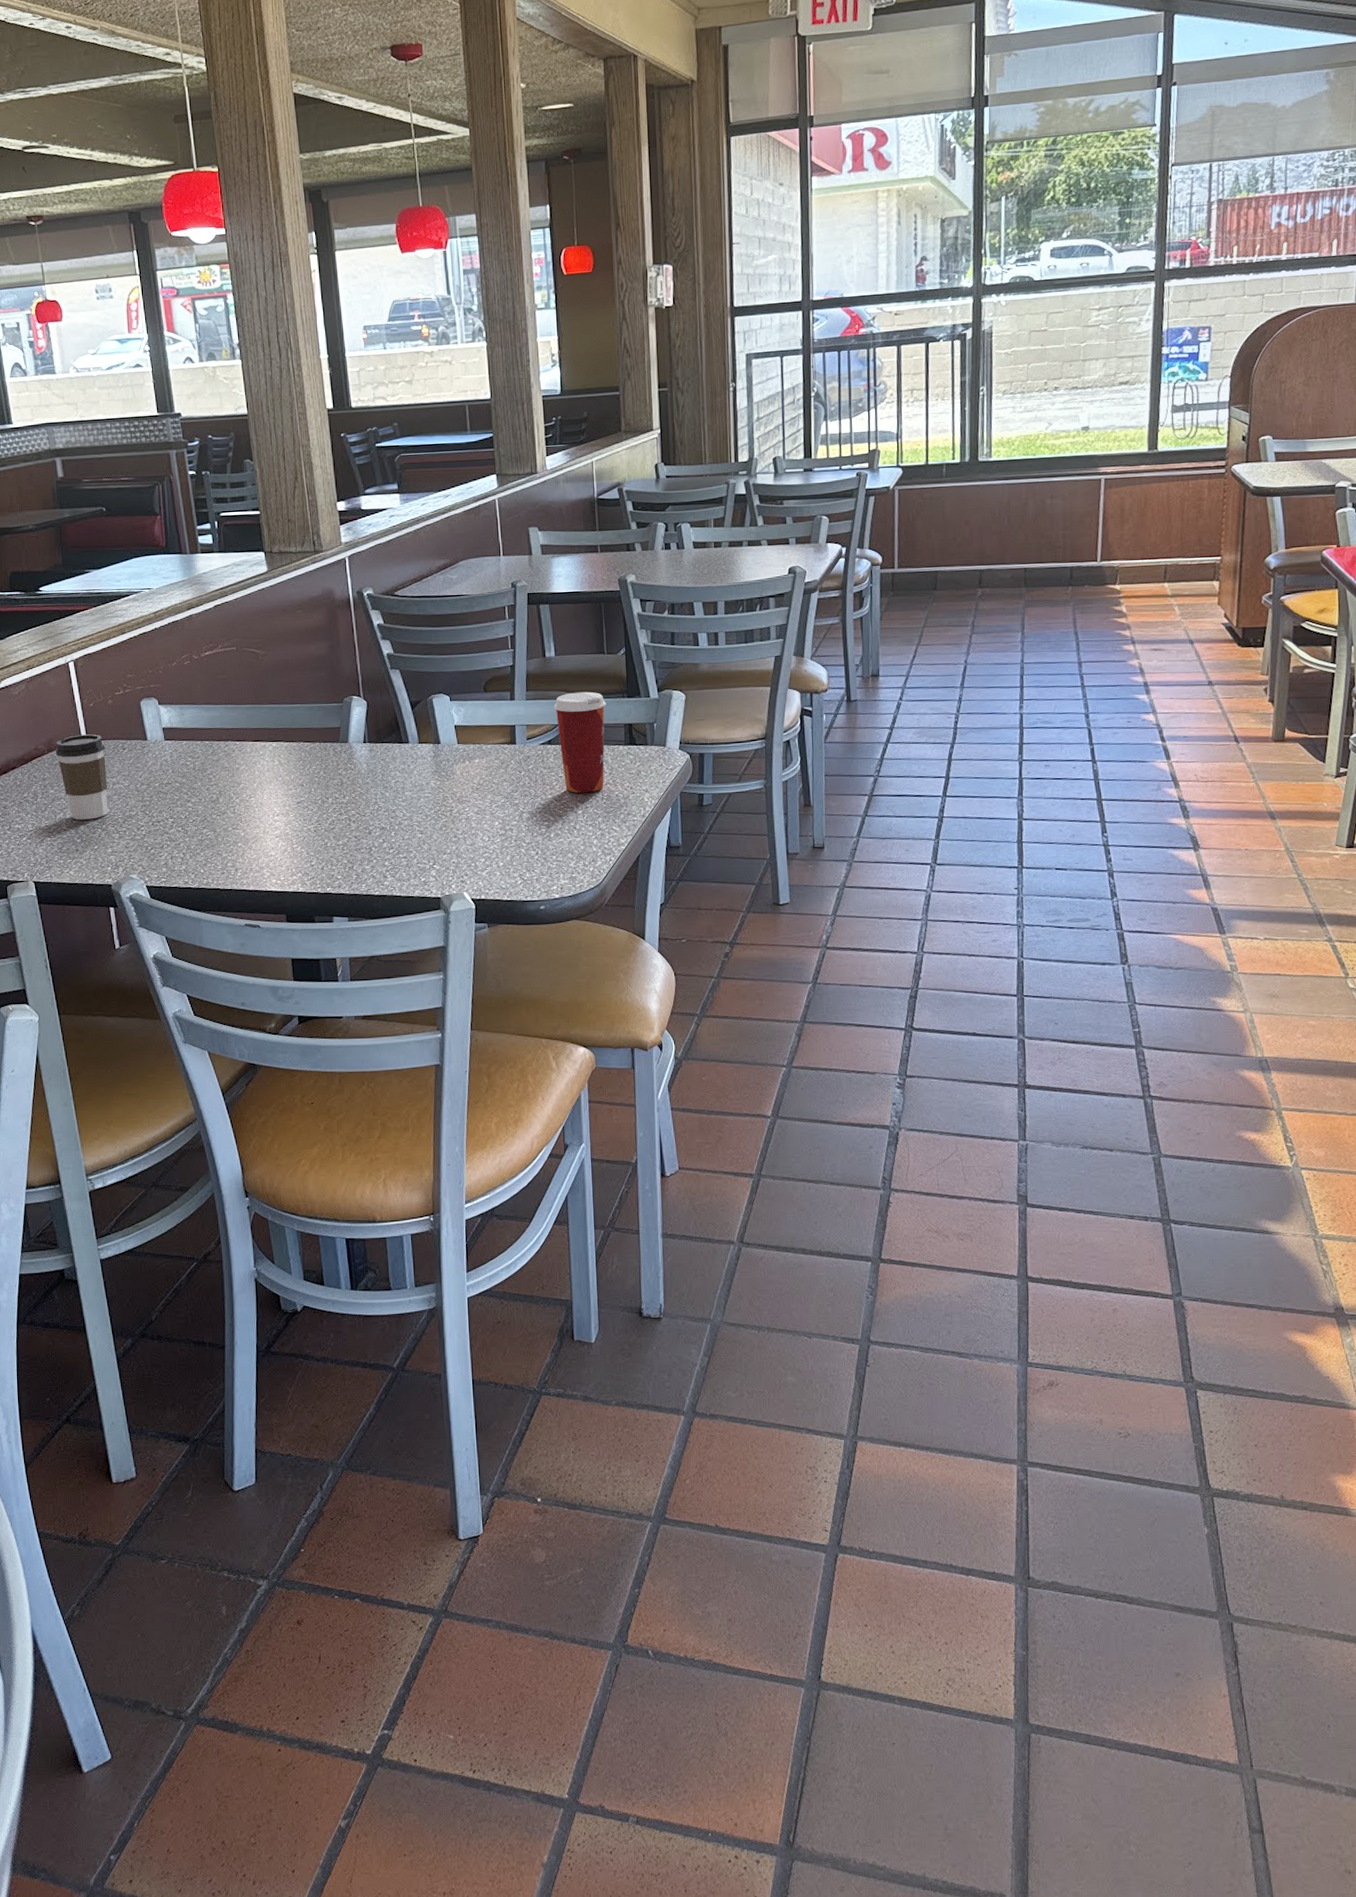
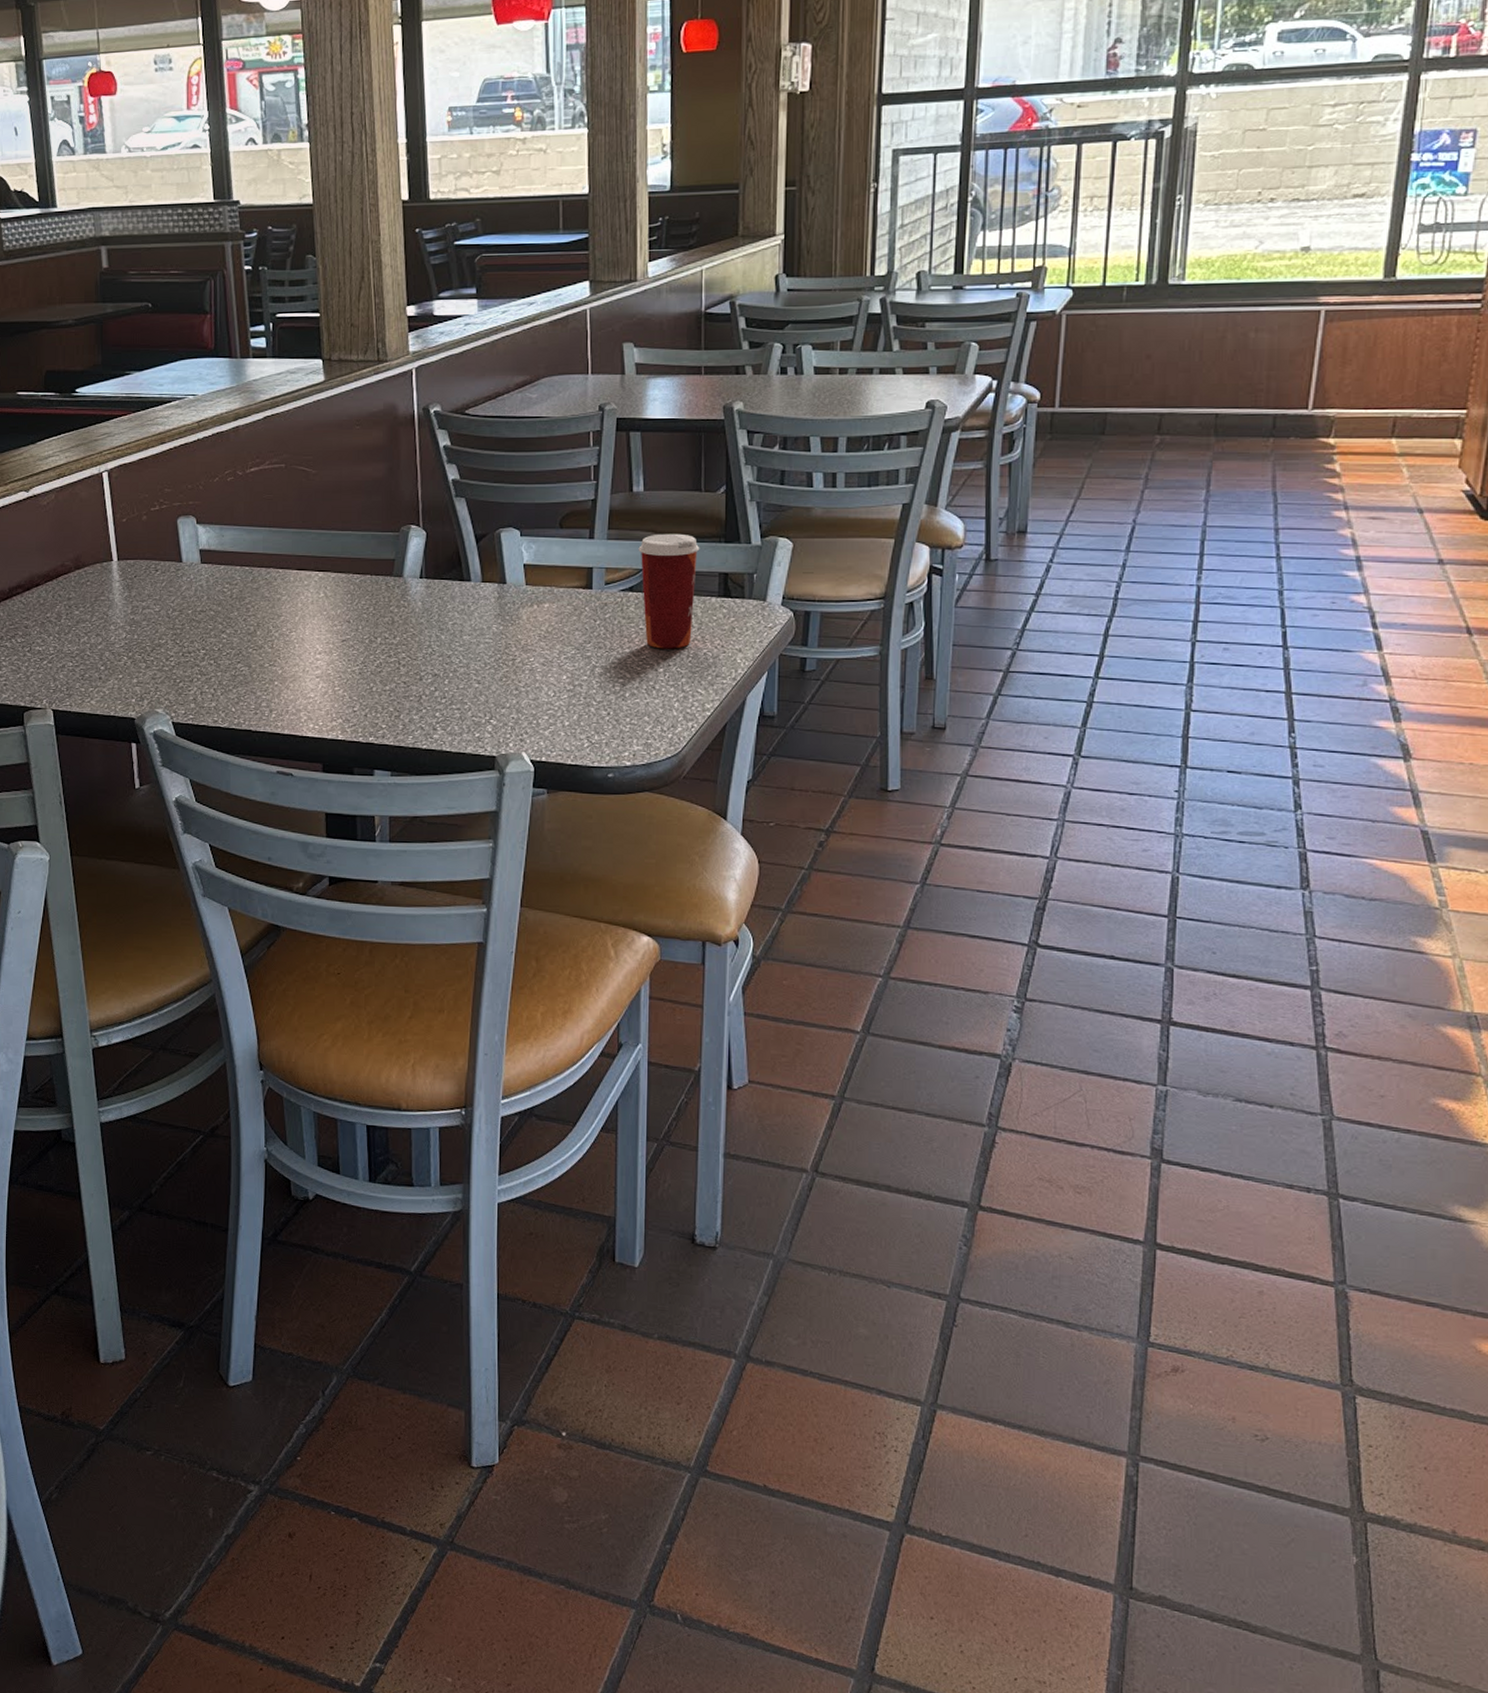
coffee cup: present [55,734,108,820] -> none [83,552,137,646]

